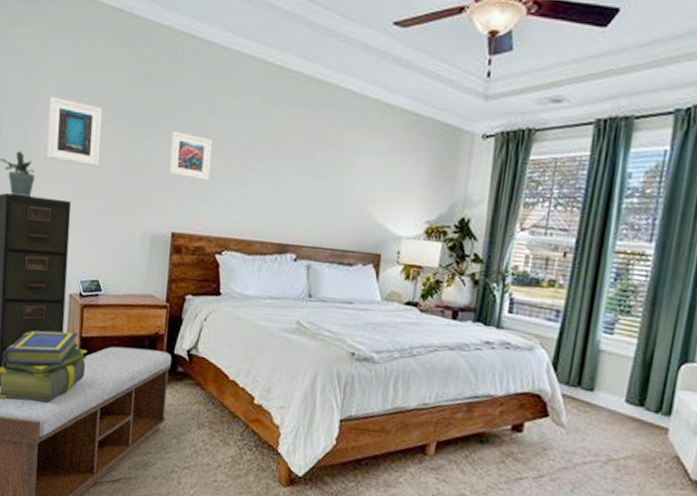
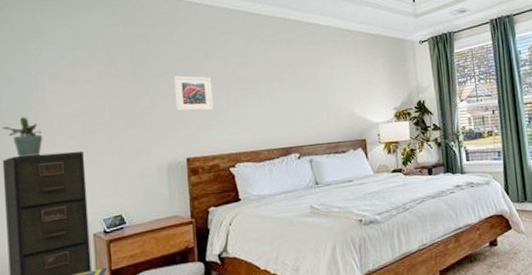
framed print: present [46,96,103,167] -> none [49,64,108,119]

